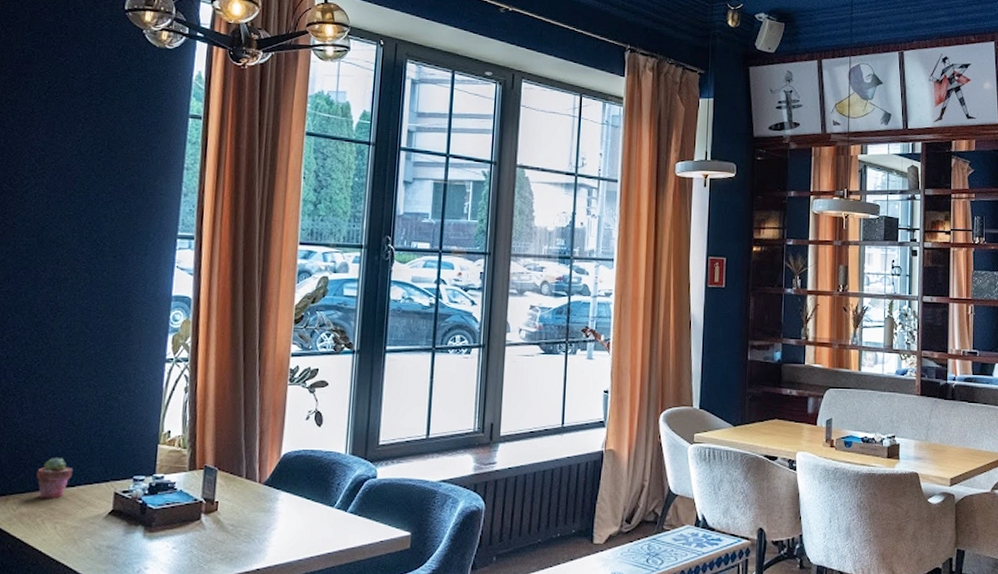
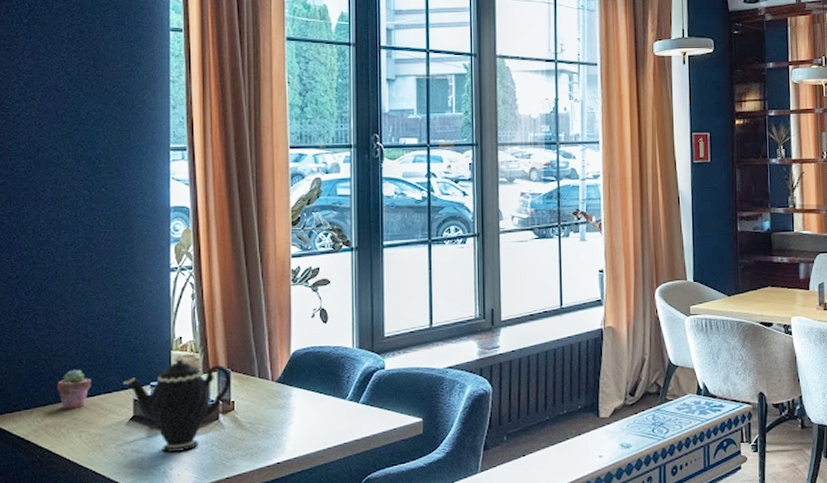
teapot: none [105,449,218,550] -> present [123,354,232,452]

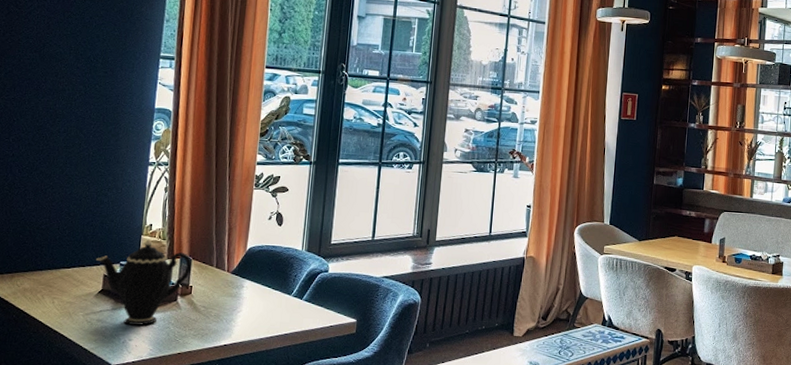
potted succulent: present [57,369,92,410] -> none [37,242,69,278]

